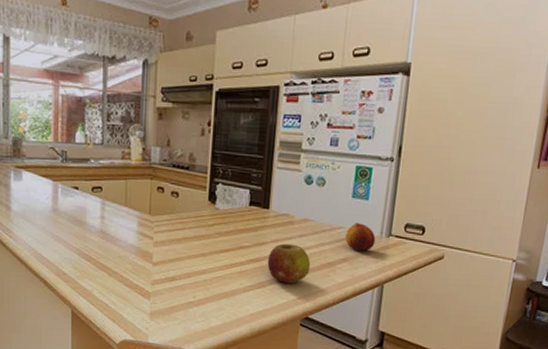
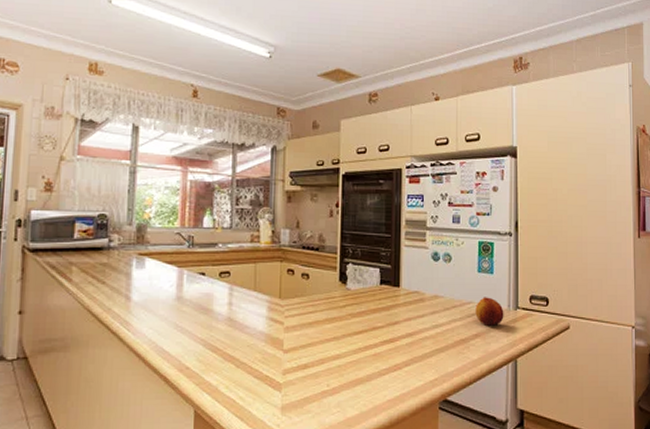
fruit: present [267,243,311,283] -> none [401,322,445,364]

